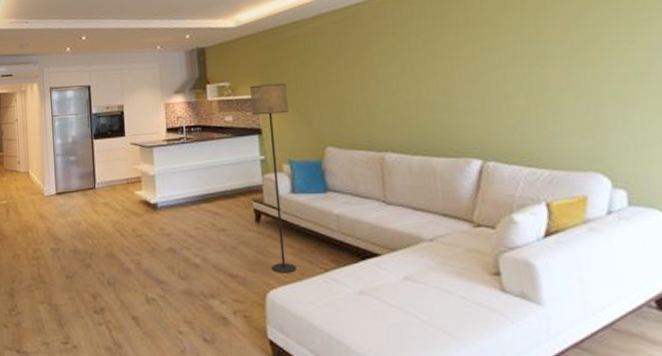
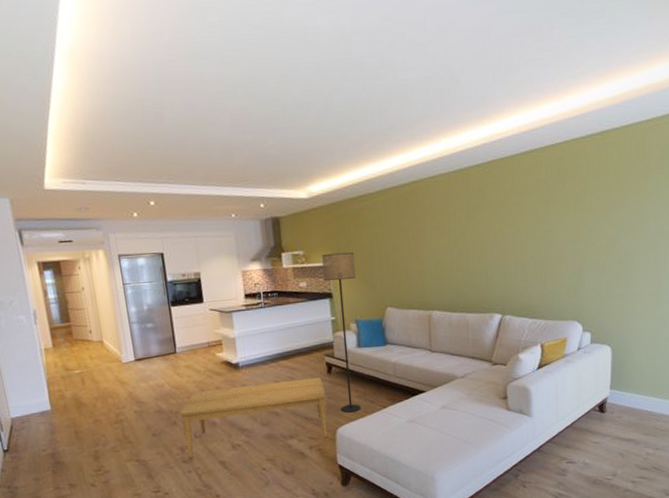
coffee table: none [95,225,256,309] -> present [180,377,328,459]

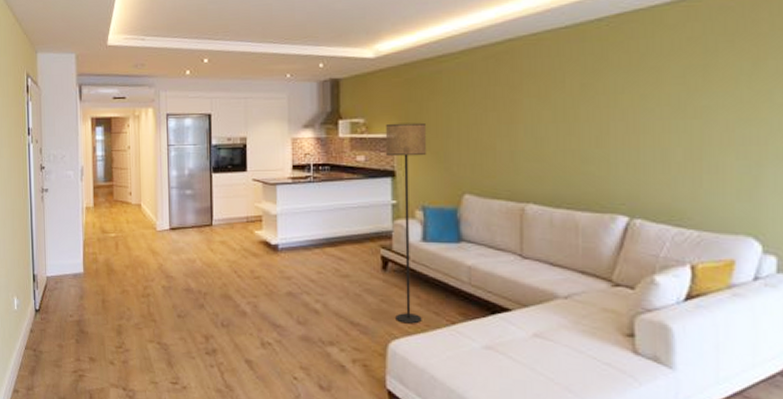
coffee table: present [180,377,328,459] -> none [209,272,378,353]

